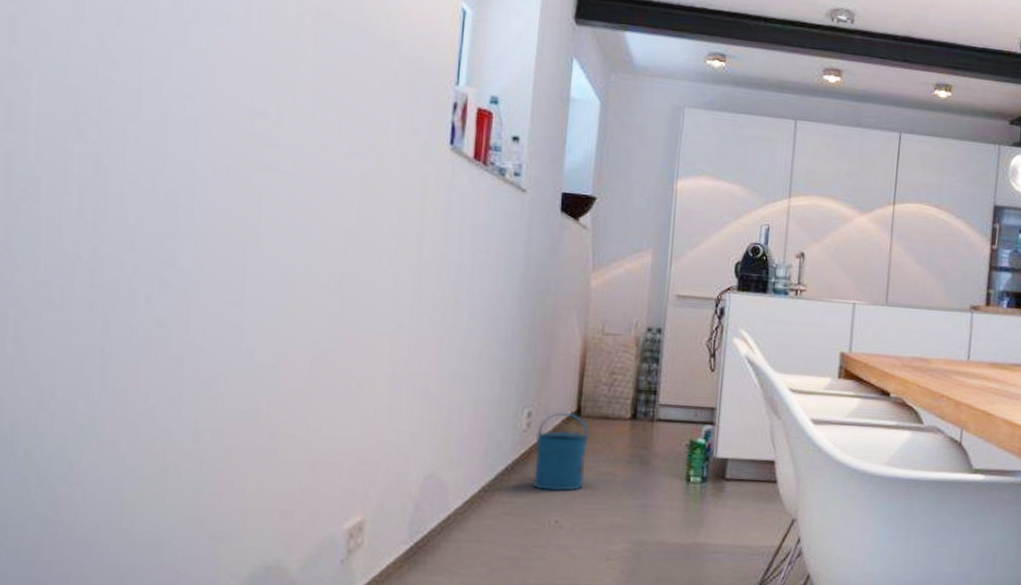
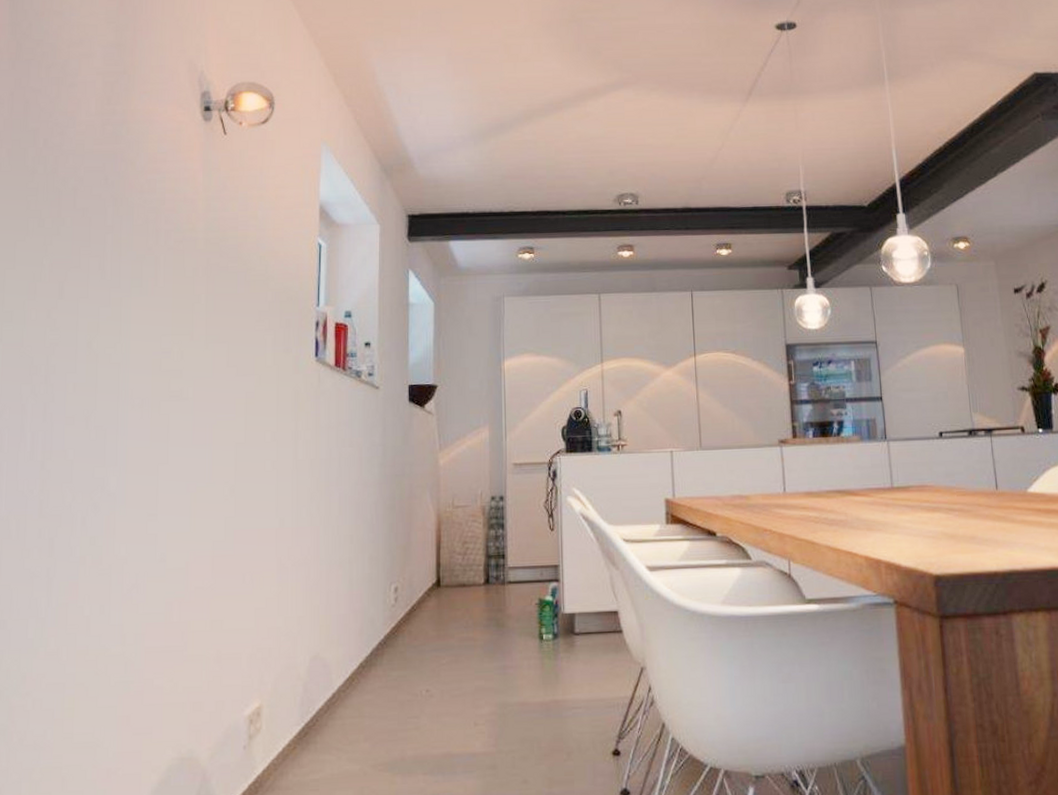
watering can: present [533,412,589,492] -> none [404,584,449,662]

